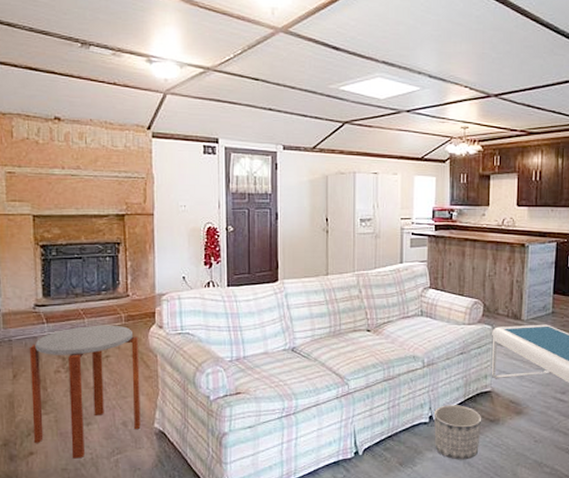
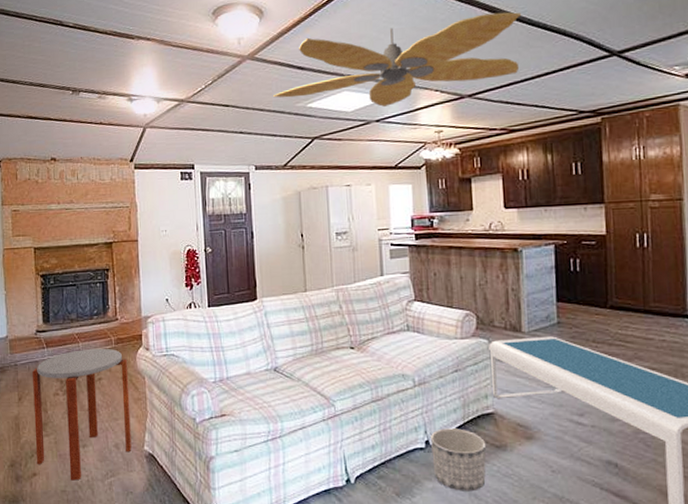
ceiling fan: none [305,16,550,97] -> present [272,12,522,107]

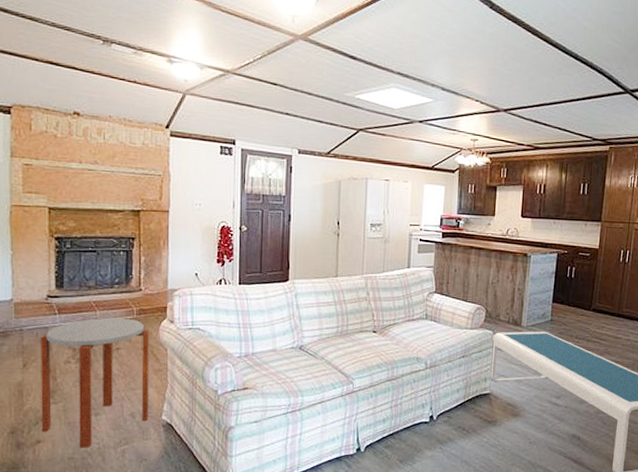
ceiling fan: present [272,12,522,107] -> none [322,27,559,109]
planter: present [431,428,487,492] -> none [434,406,480,459]

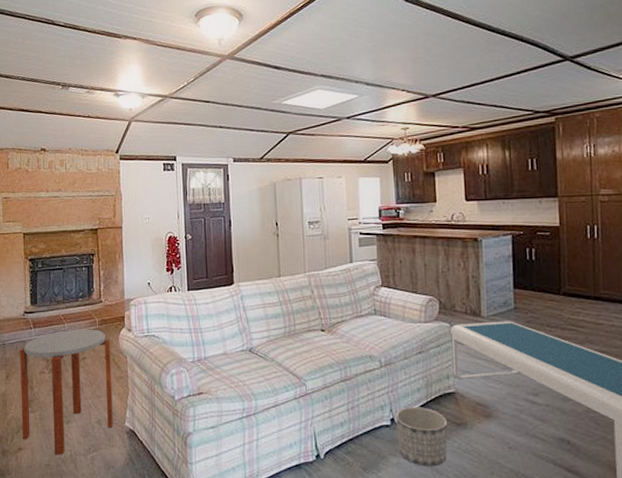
planter: none [434,406,480,459] -> present [396,407,448,467]

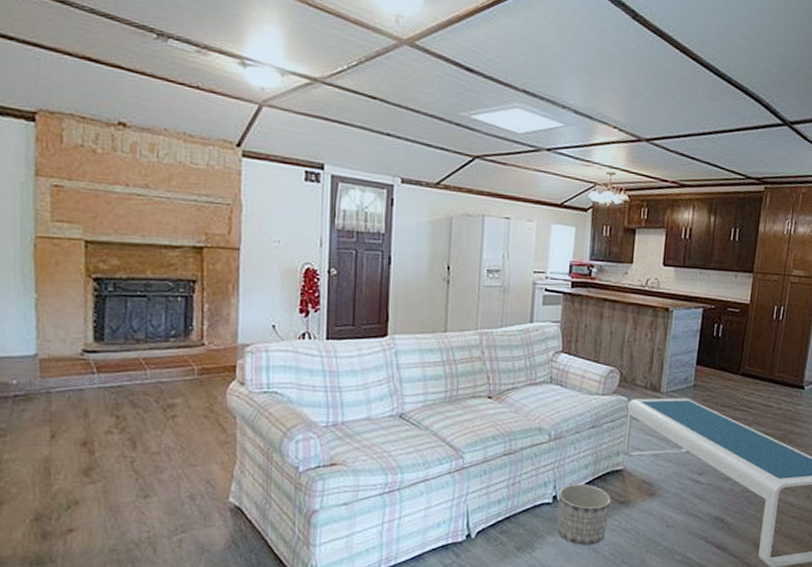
side table: present [20,329,113,455] -> none [74,378,215,538]

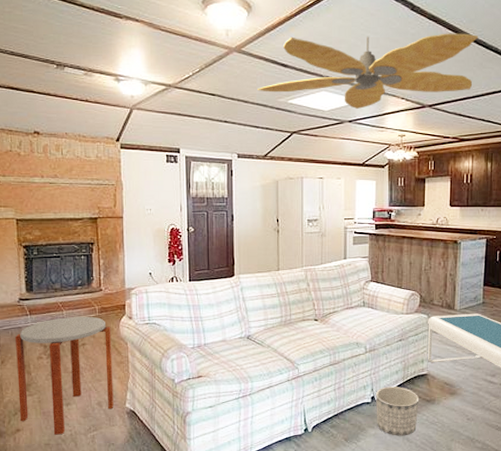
side table: none [74,378,215,538] -> present [15,316,114,435]
ceiling fan: none [431,34,711,135] -> present [256,33,479,109]

